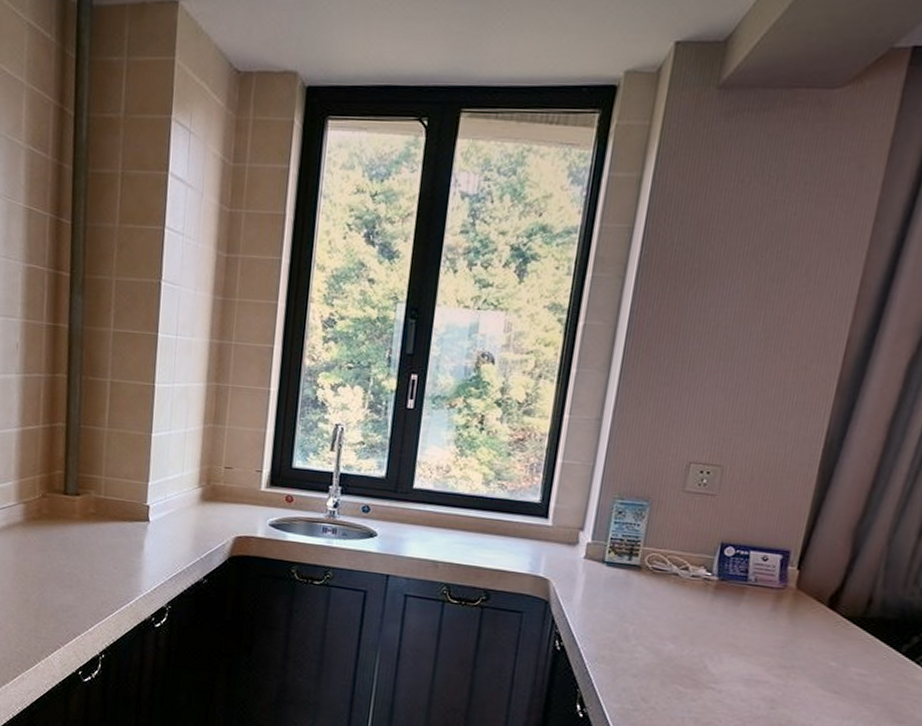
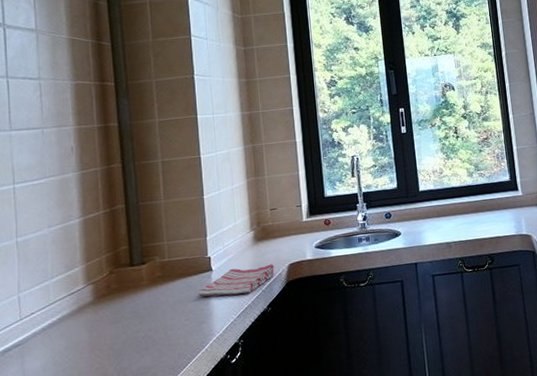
dish towel: none [130,525,218,558] -> present [198,264,275,297]

